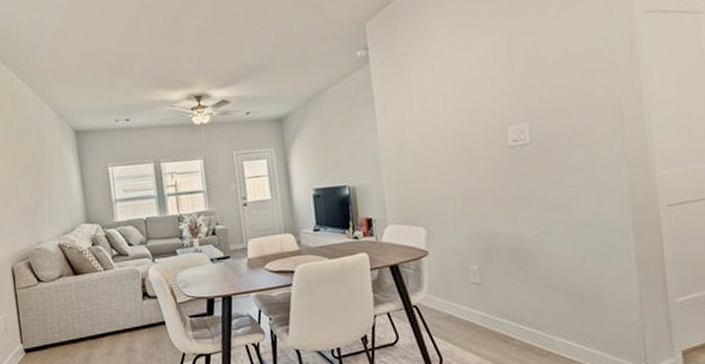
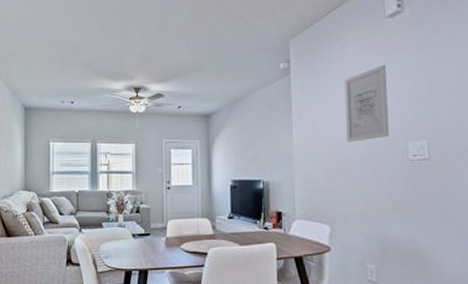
wall art: none [431,40,485,133] -> present [344,64,389,142]

